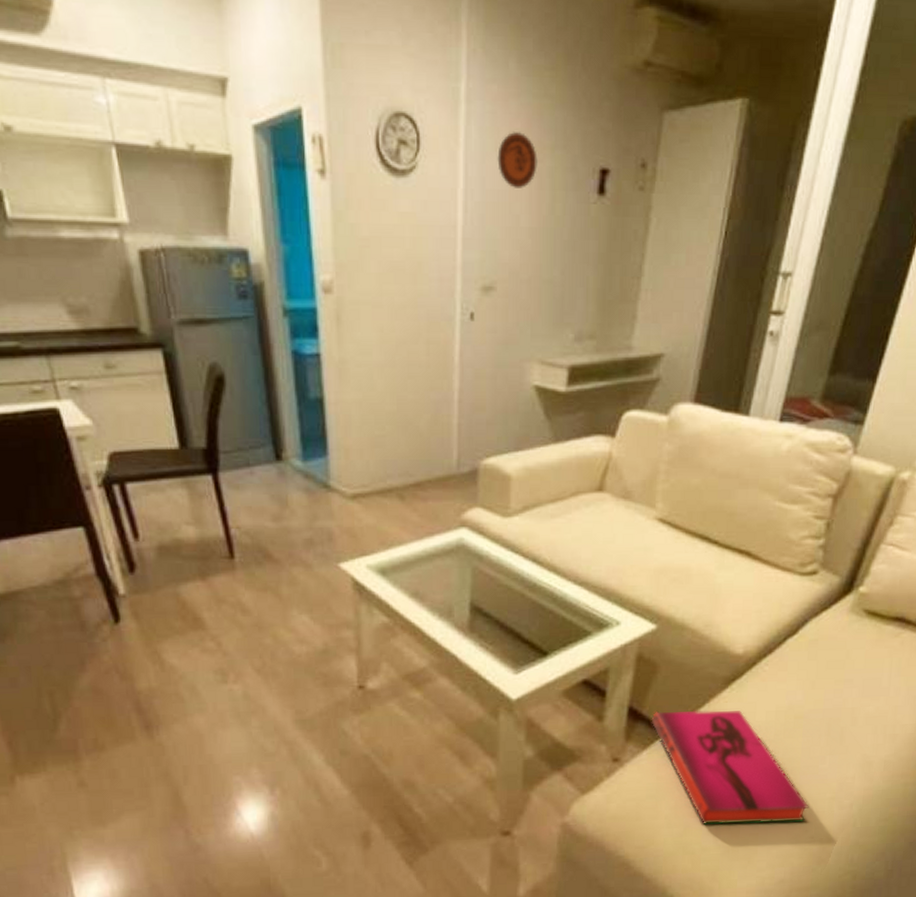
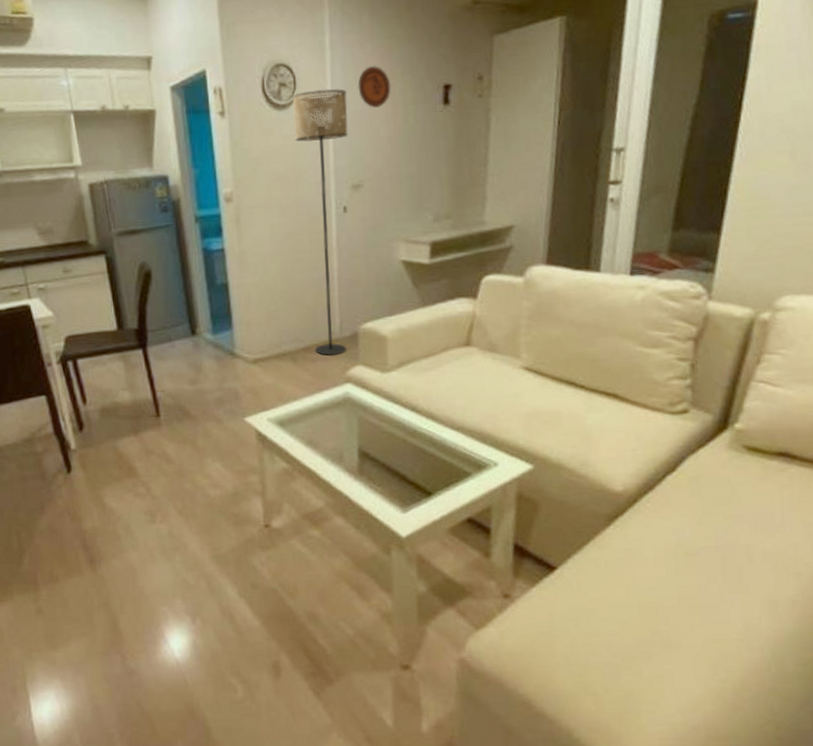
floor lamp: none [414,155,483,495] -> present [293,89,348,356]
hardback book: present [651,710,809,824] -> none [537,547,715,665]

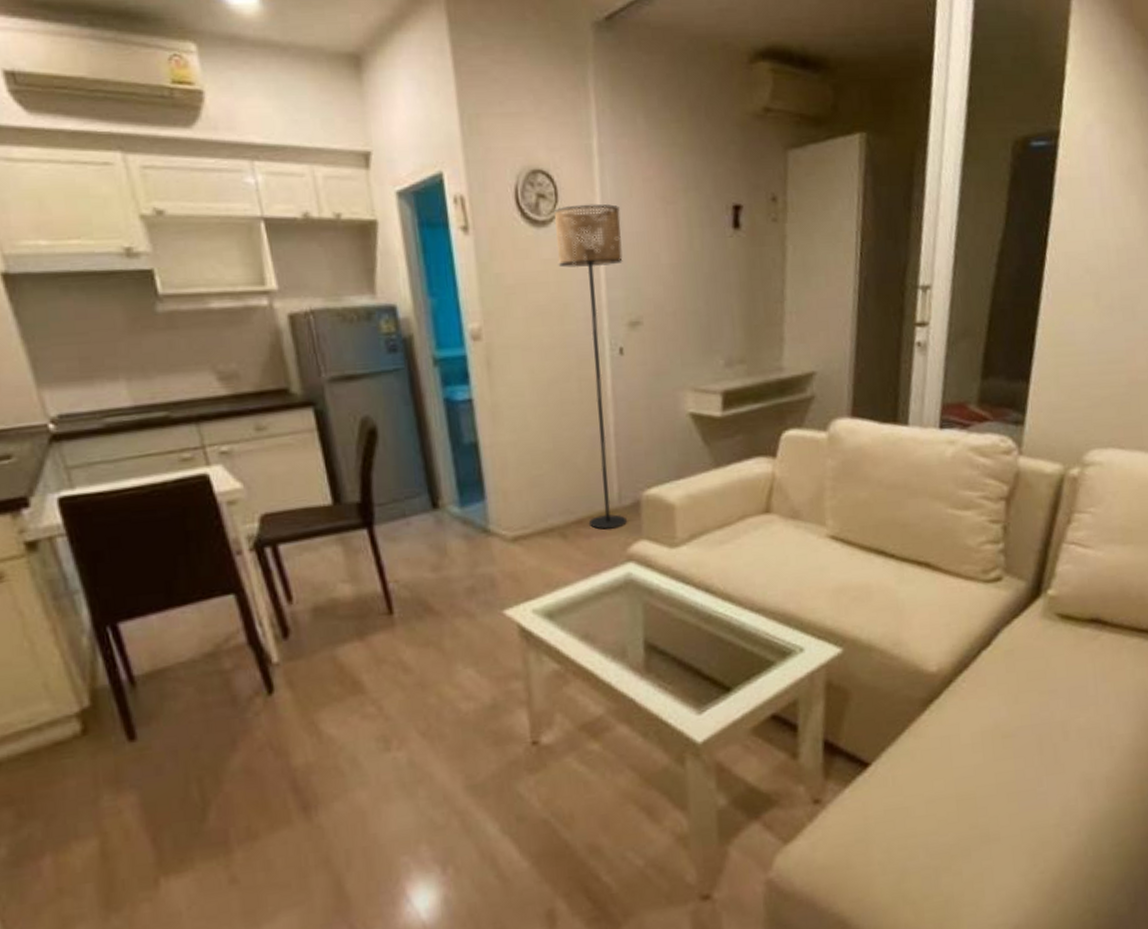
decorative plate: present [358,66,391,108] -> none [633,178,673,229]

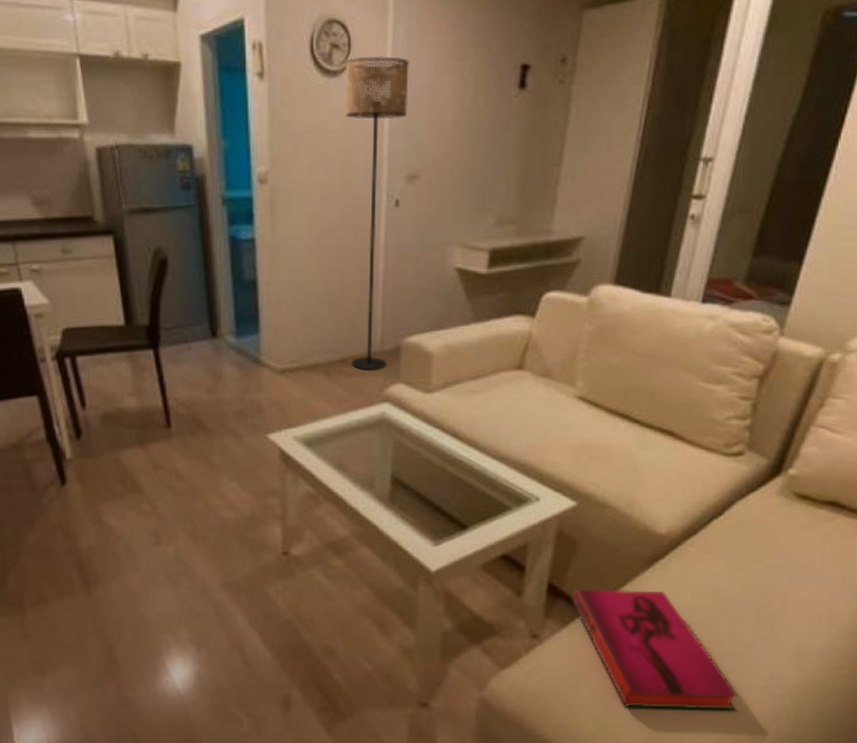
hardback book: none [849,734,1034,868] -> present [571,589,738,710]

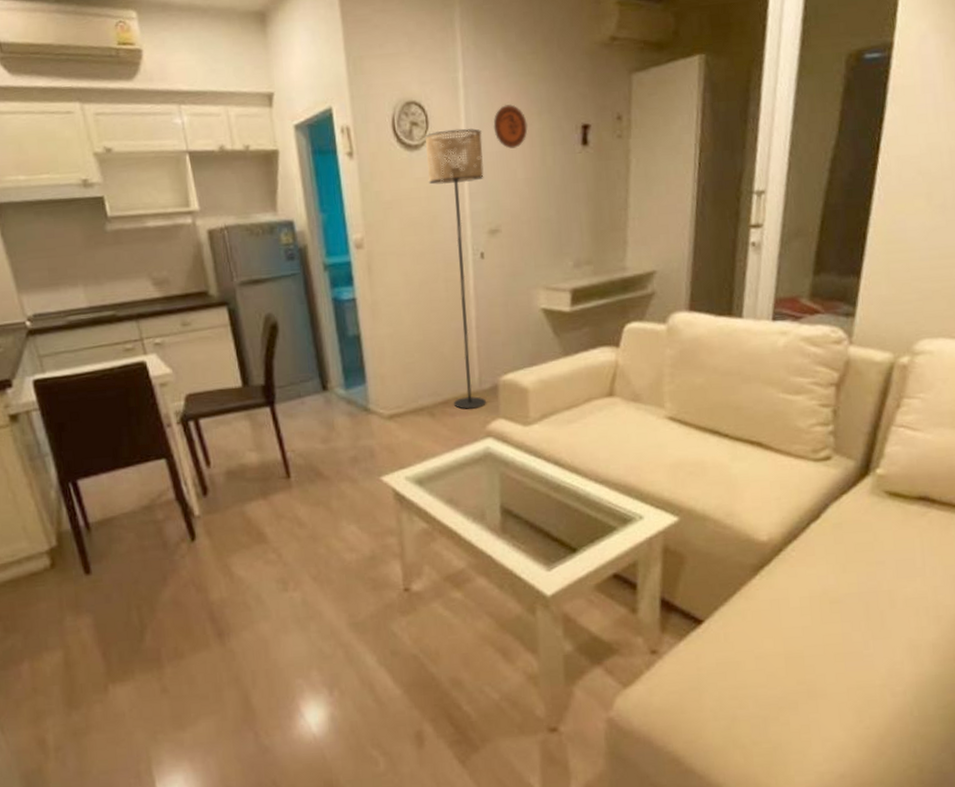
decorative plate: none [423,33,461,85] -> present [493,104,528,149]
hardback book: present [571,589,738,710] -> none [684,598,860,716]

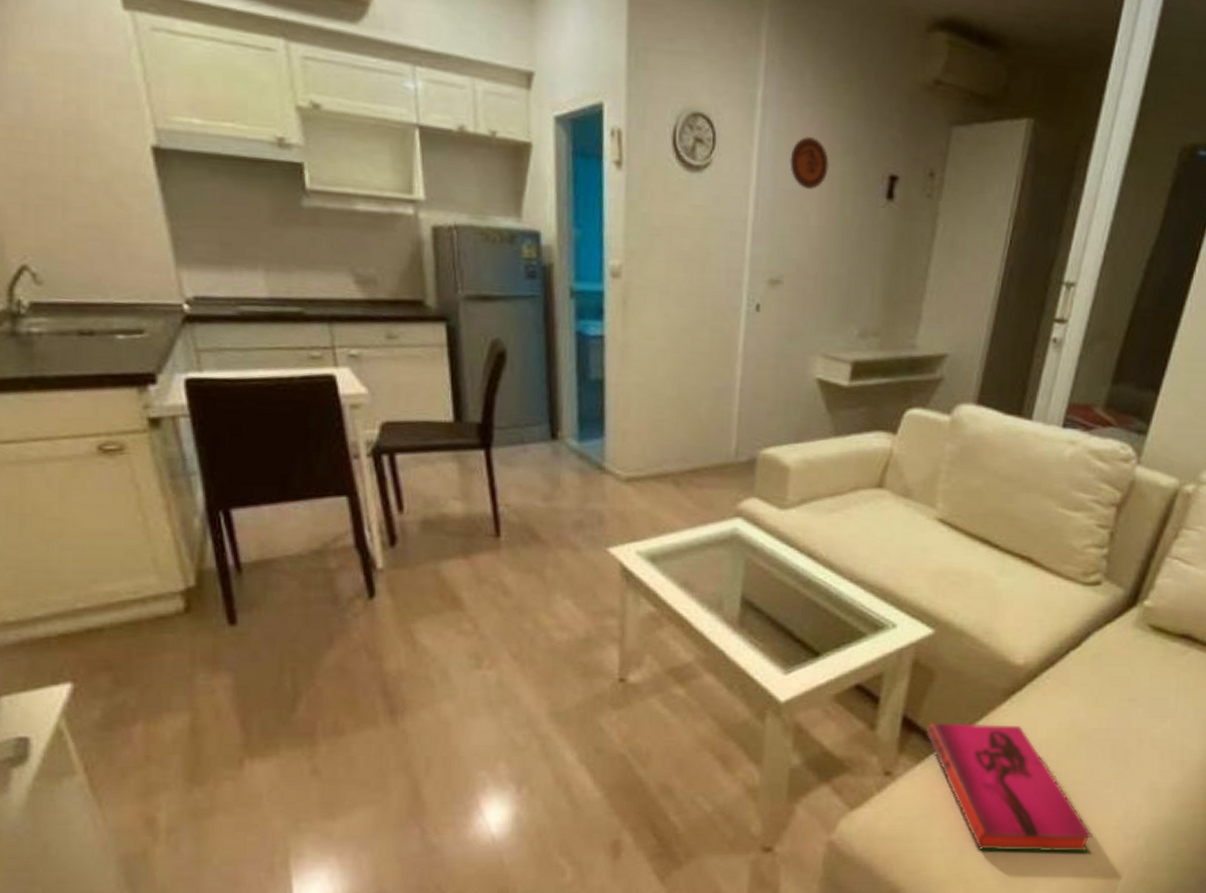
floor lamp: present [425,128,487,410] -> none [702,154,776,484]
hardback book: none [684,598,860,716] -> present [926,723,1093,852]

